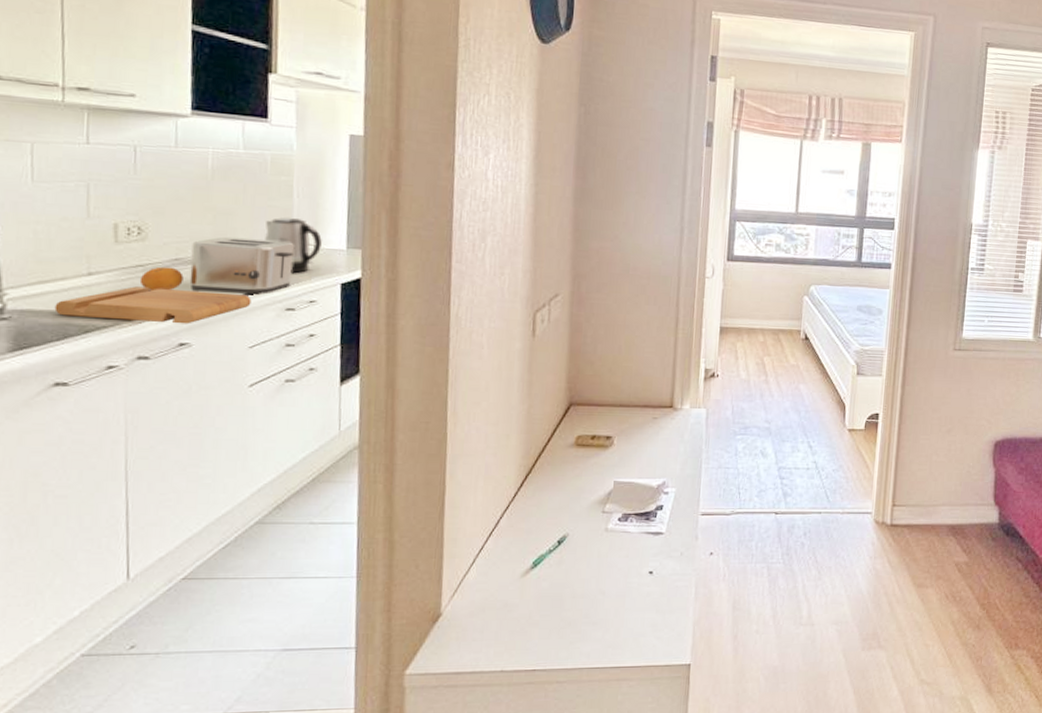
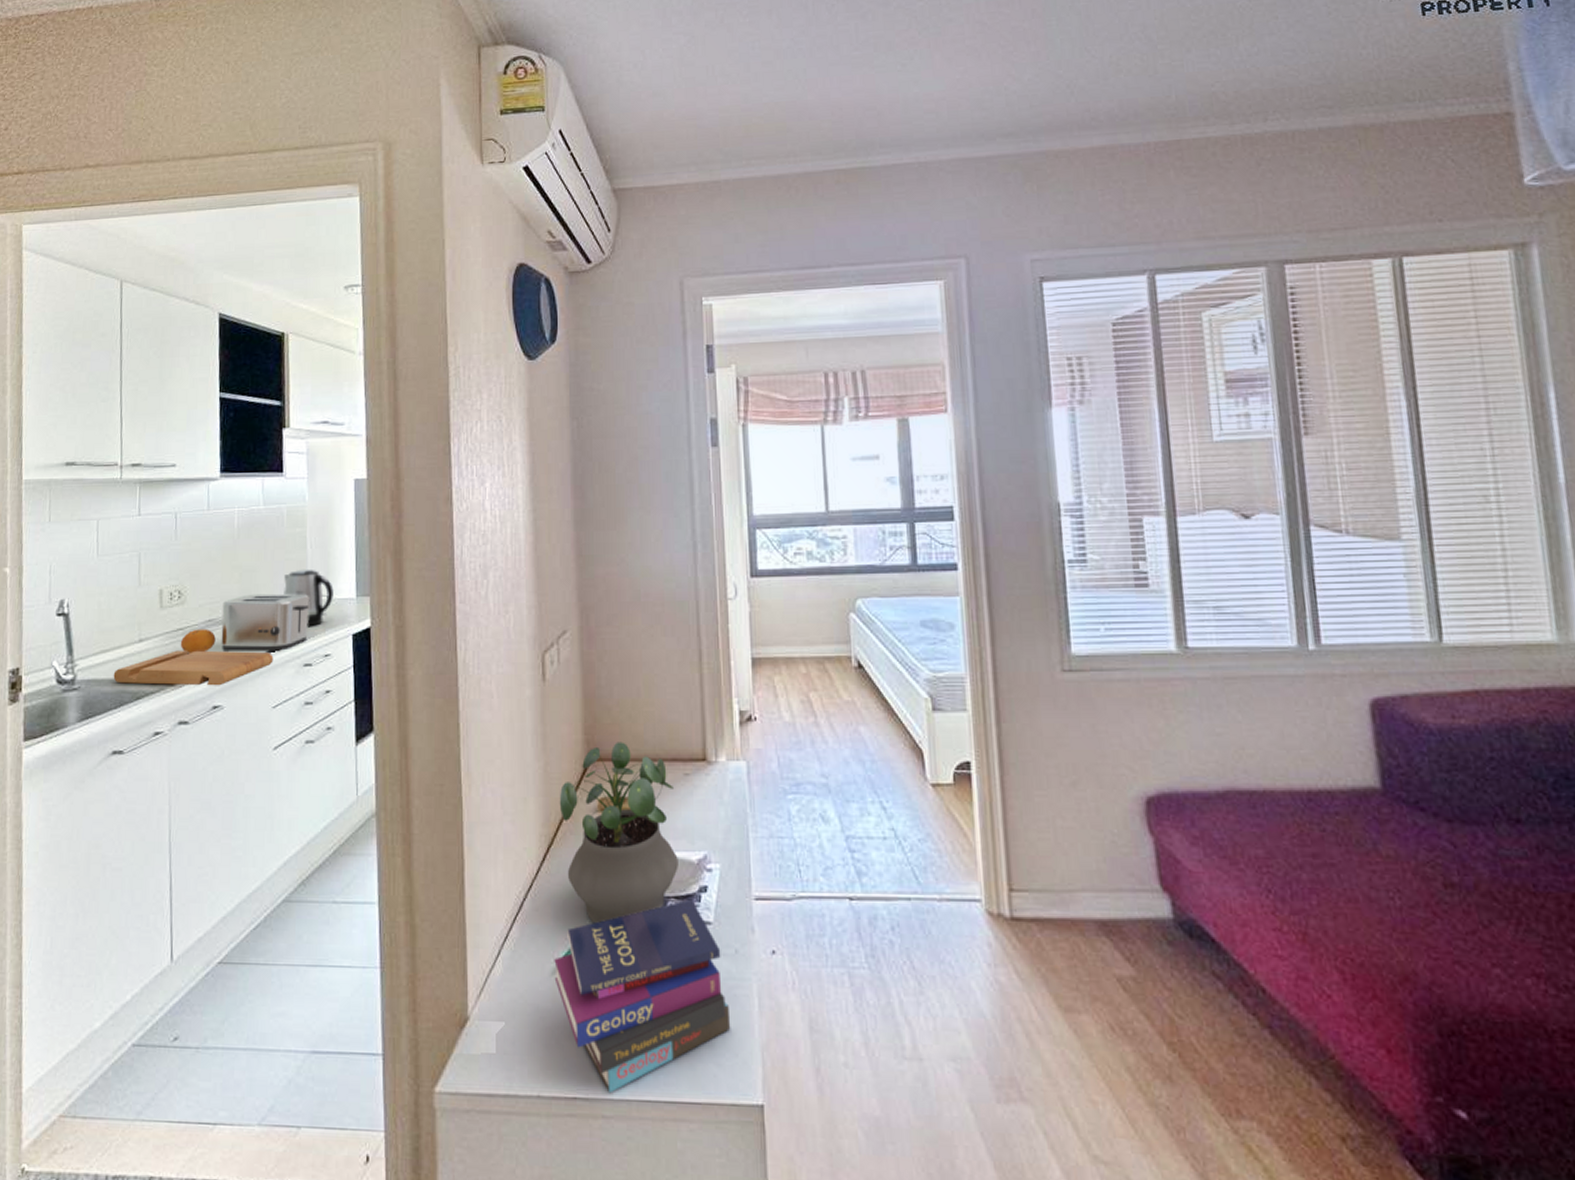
books: none [523,515,672,665] -> present [554,899,731,1094]
potted plant: none [539,390,644,536] -> present [559,742,678,924]

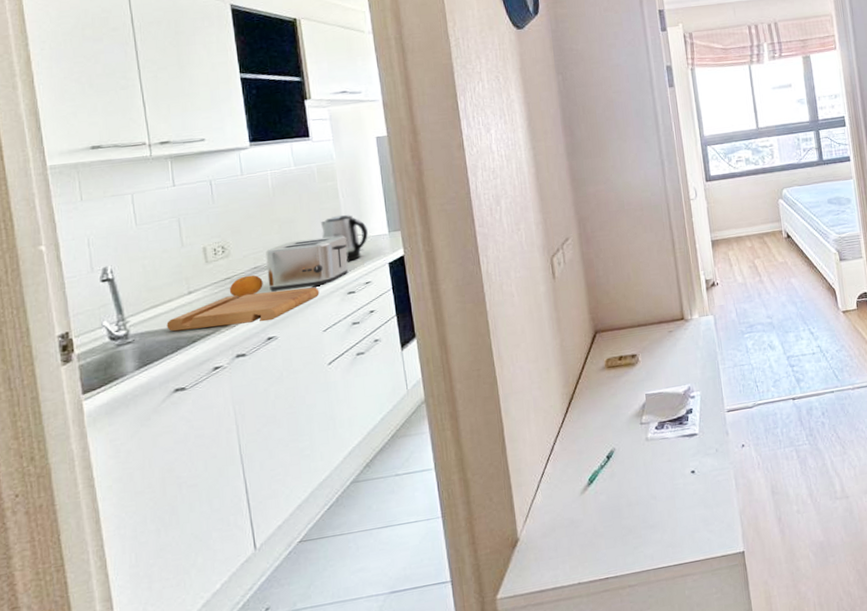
books: present [554,899,731,1094] -> none [582,420,717,569]
potted plant: present [559,742,678,924] -> none [574,315,670,452]

